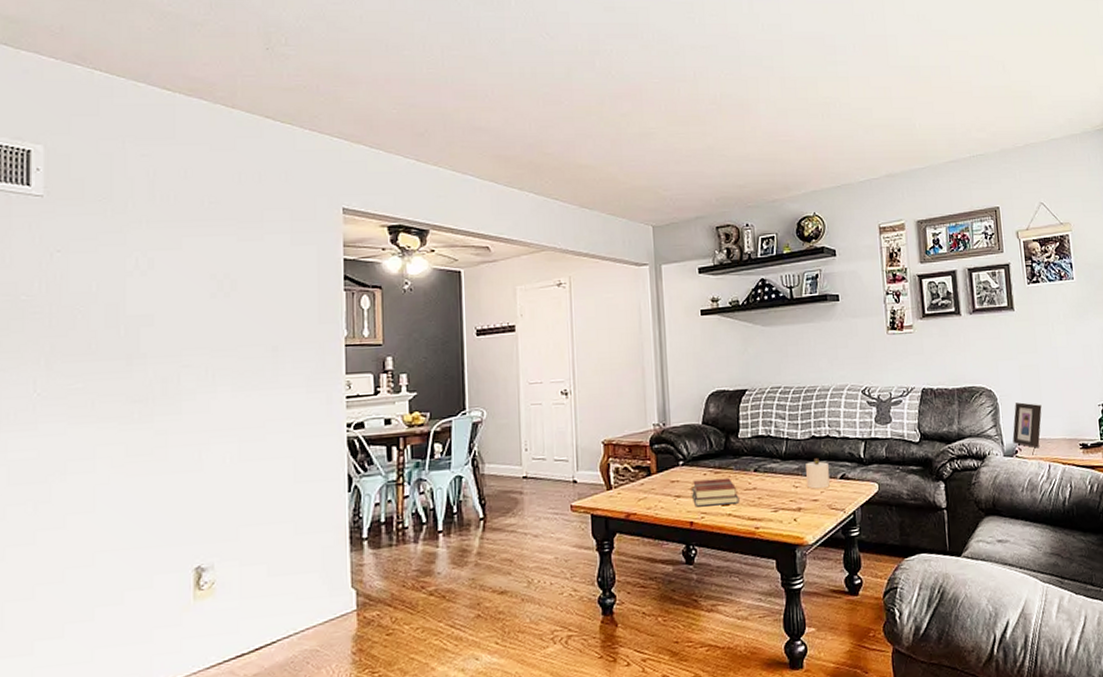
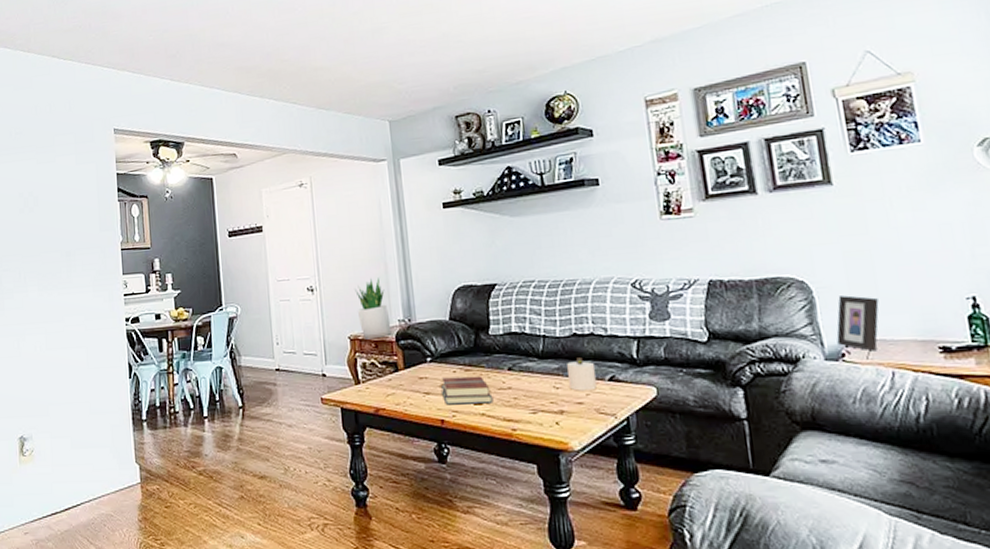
planter: none [611,382,646,444] -> present [355,278,392,340]

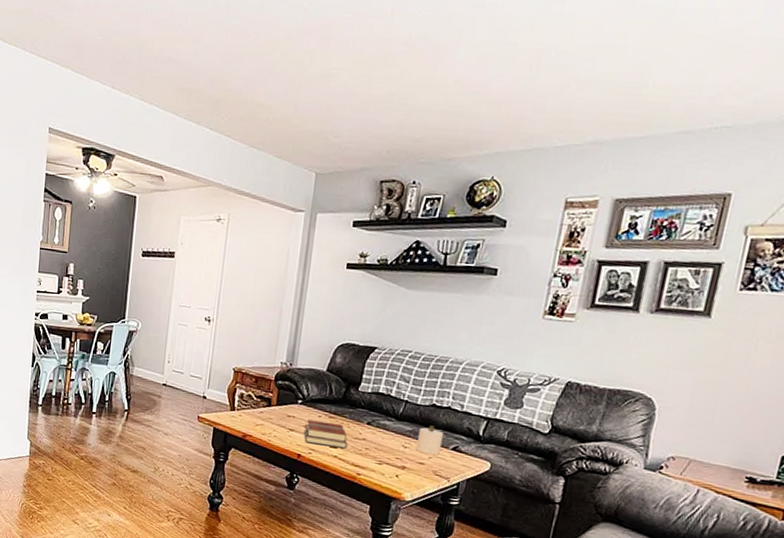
planter: present [355,278,392,340] -> none [245,320,275,375]
picture frame: present [836,295,879,351] -> none [660,417,711,470]

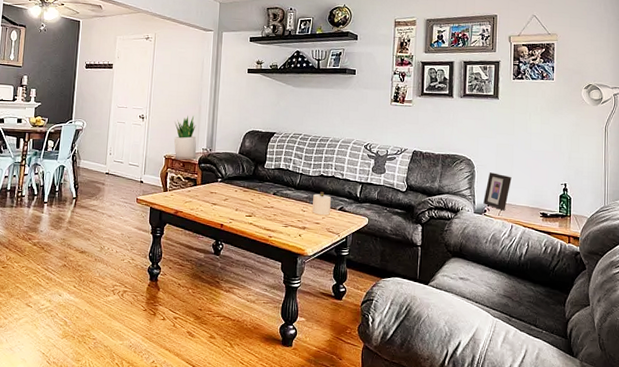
planter: none [245,320,275,375] -> present [174,116,197,160]
books: present [303,419,348,449] -> none [224,194,260,216]
picture frame: none [660,417,711,470] -> present [483,172,512,211]

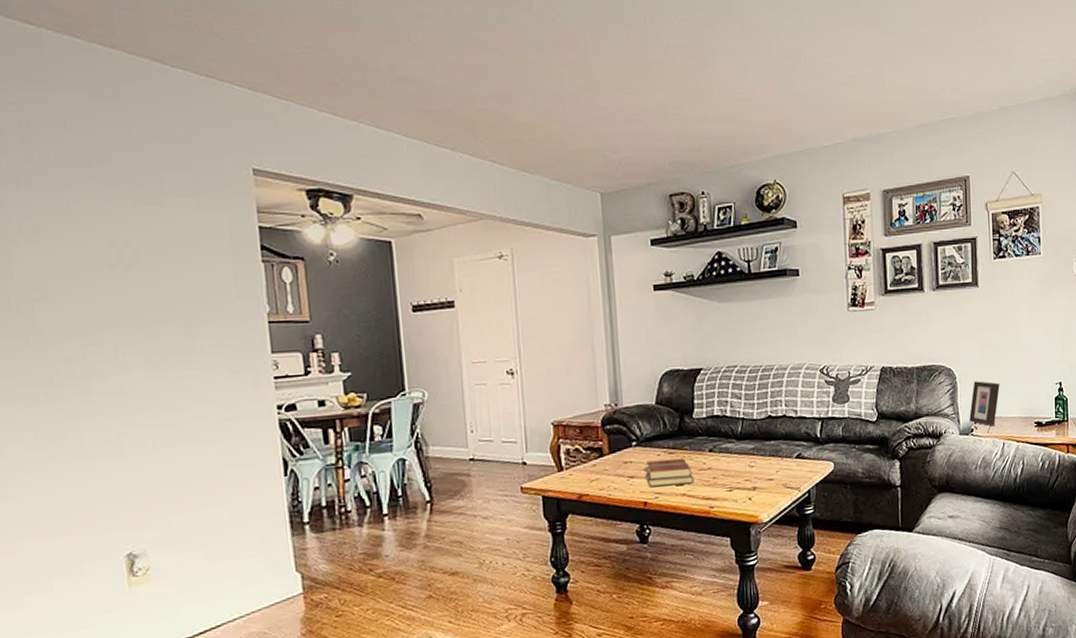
planter: present [174,116,197,160] -> none [560,361,598,425]
books: none [224,194,260,216] -> present [644,458,694,488]
candle: present [312,192,331,217] -> none [761,438,785,469]

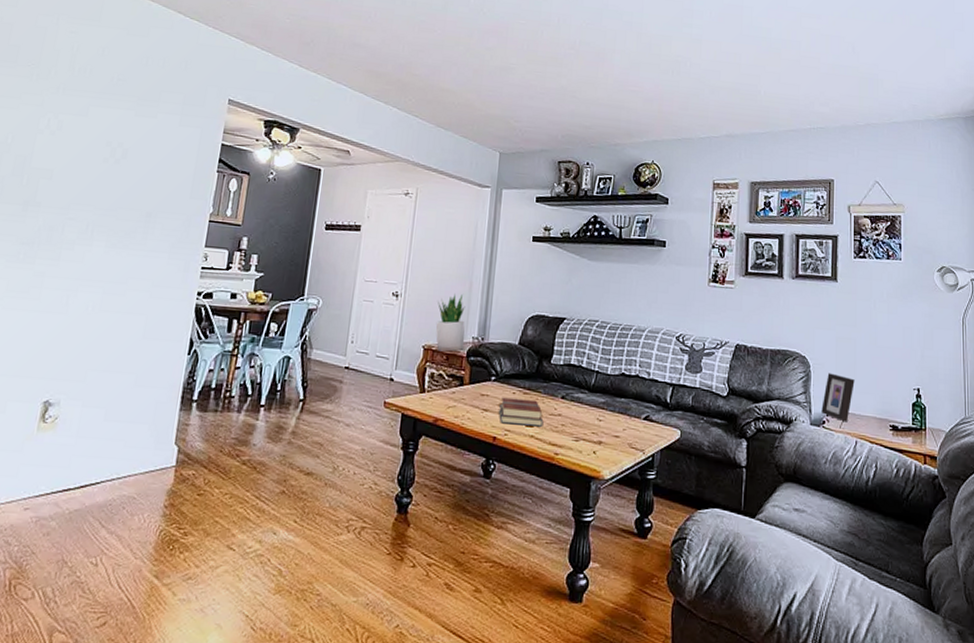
planter: none [560,361,598,425] -> present [435,294,466,352]

